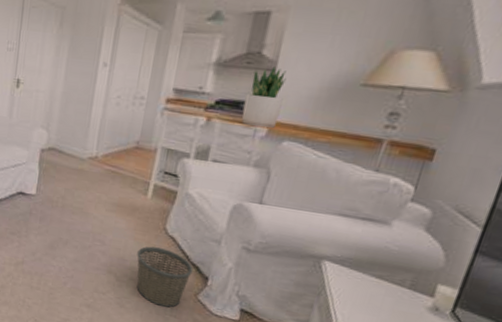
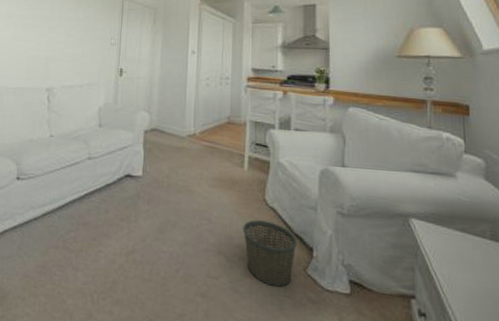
planter: present [241,66,286,129] -> none [310,46,341,98]

